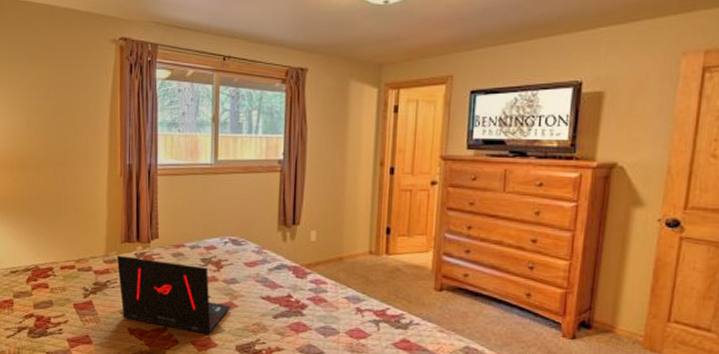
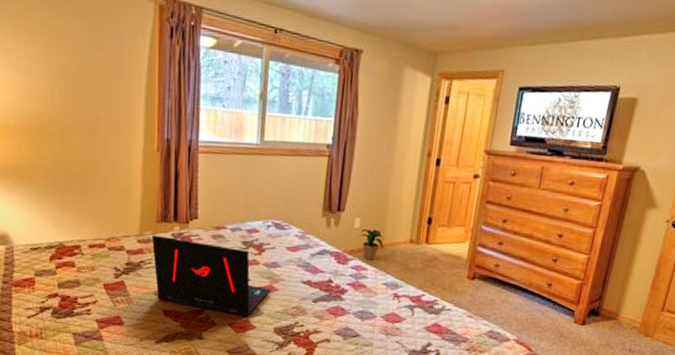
potted plant: none [315,242,342,274] -> present [358,229,384,261]

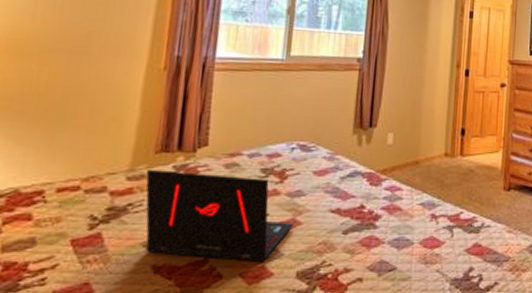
potted plant: present [358,229,384,261] -> none [392,144,418,179]

